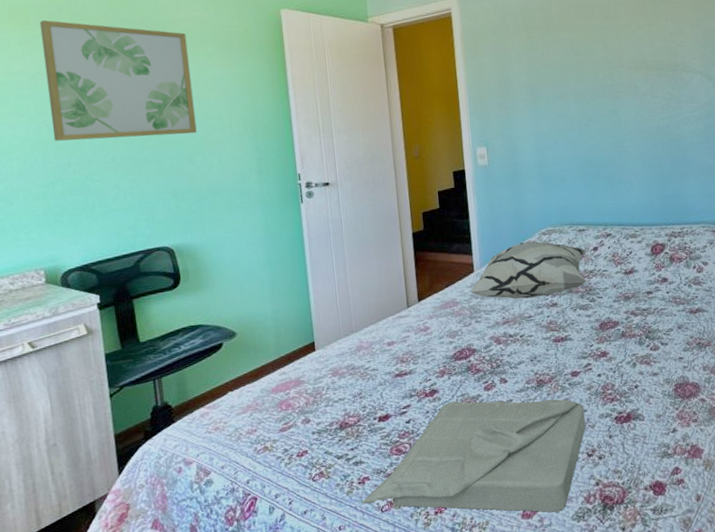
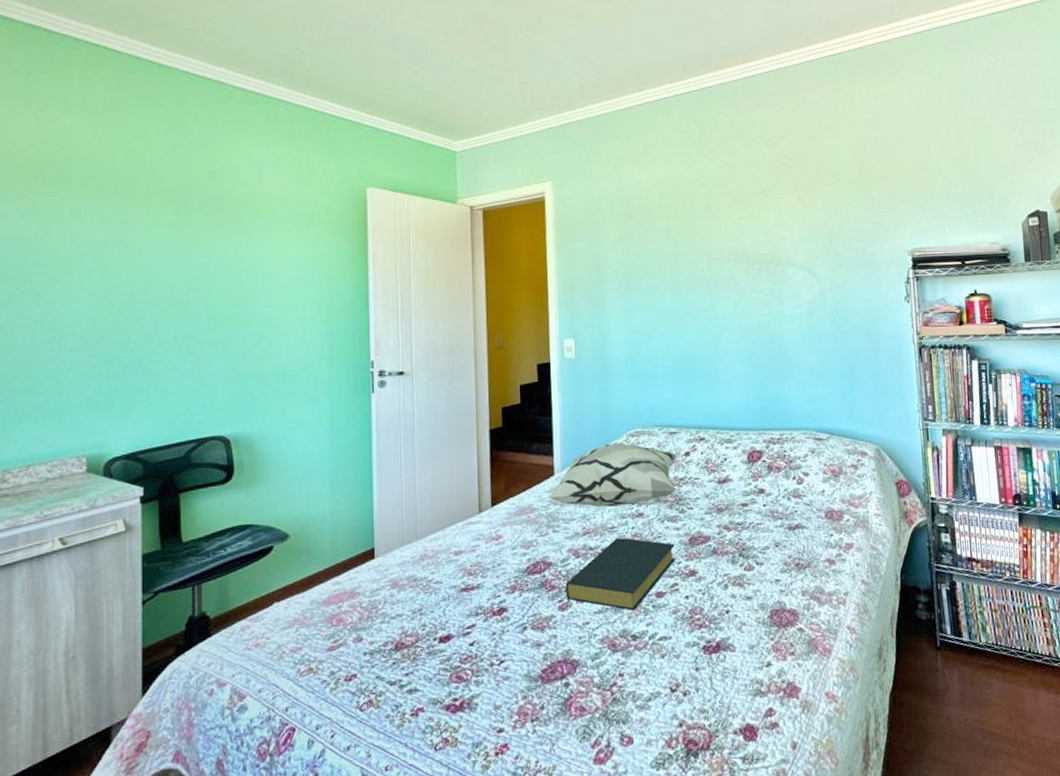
wall art: present [39,20,197,141] -> none [114,190,267,318]
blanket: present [362,399,586,513] -> none [413,621,670,758]
hardback book: none [489,325,588,389] -> present [565,538,676,611]

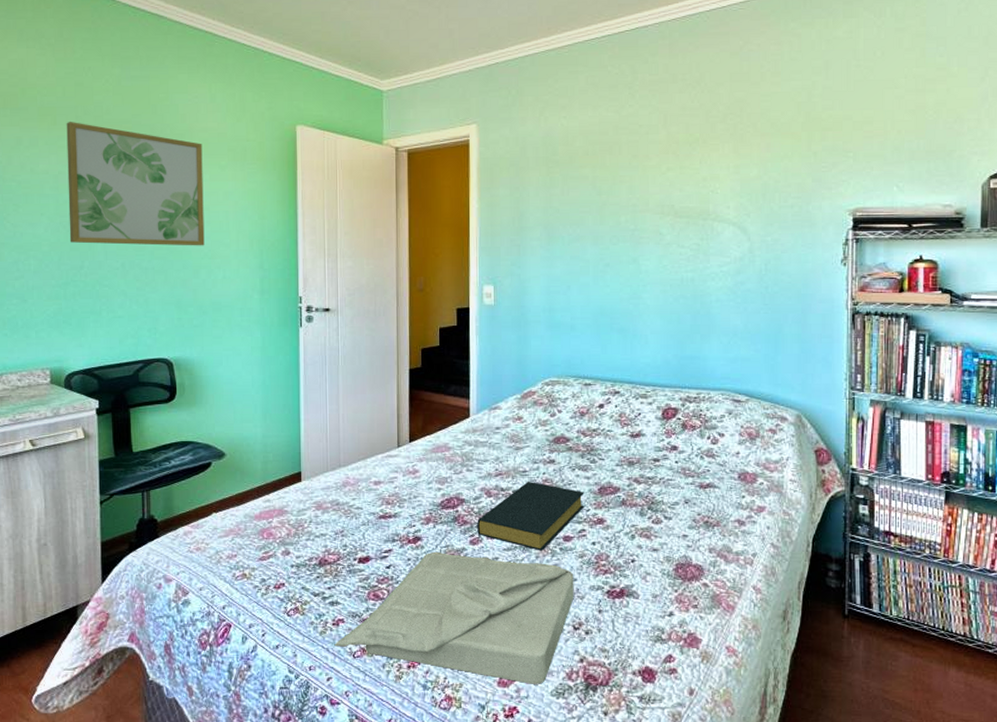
wall art: none [114,190,267,318] -> present [66,122,205,246]
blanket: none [413,621,670,758] -> present [334,551,574,684]
decorative pillow: present [549,443,677,508] -> none [464,390,591,453]

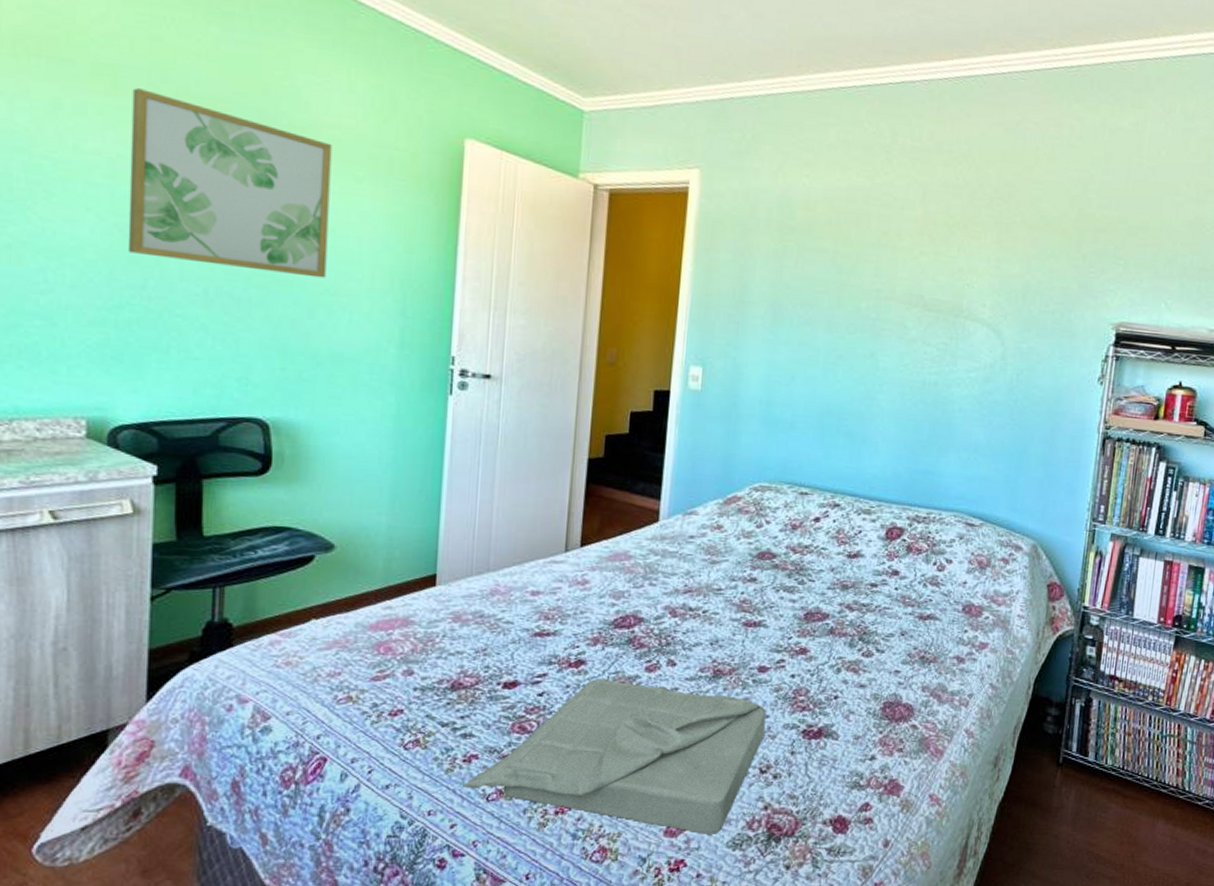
hardback book: present [477,482,584,551] -> none [655,602,788,682]

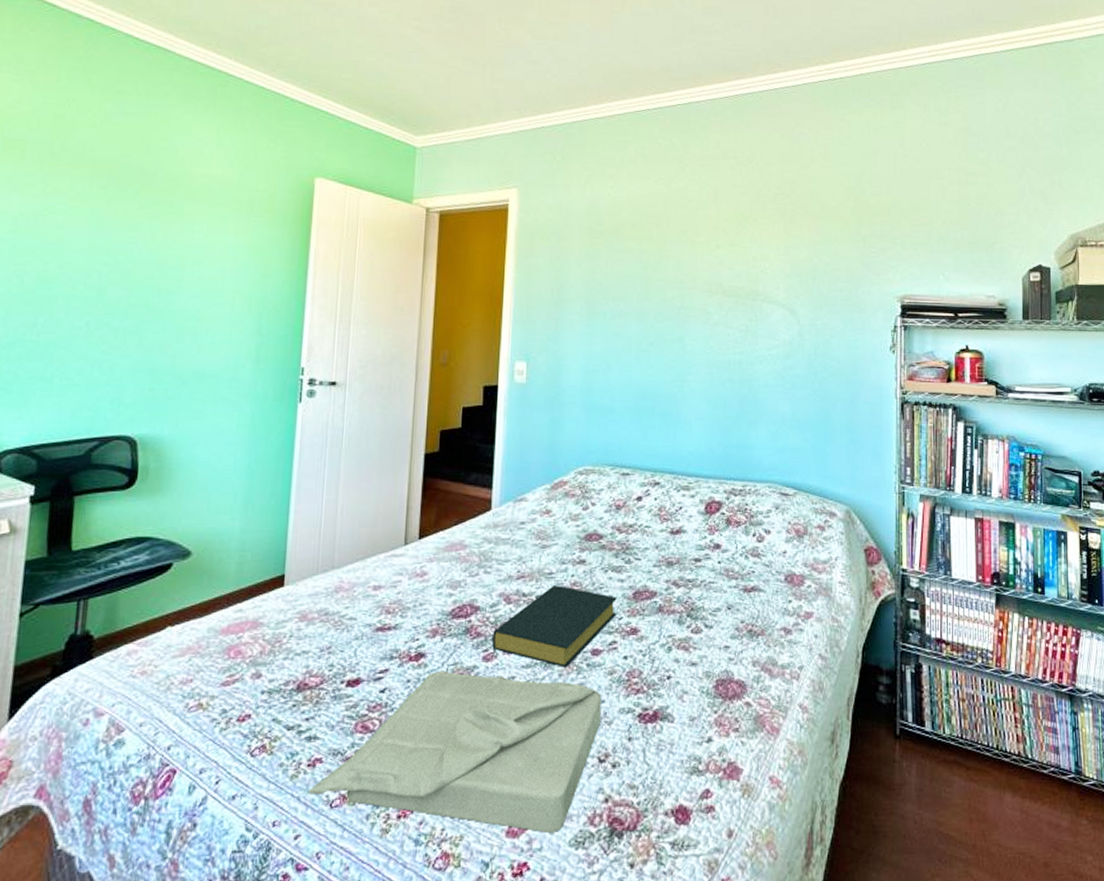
wall art: present [127,88,332,279] -> none [23,157,202,306]
hardback book: none [655,602,788,682] -> present [492,586,617,668]

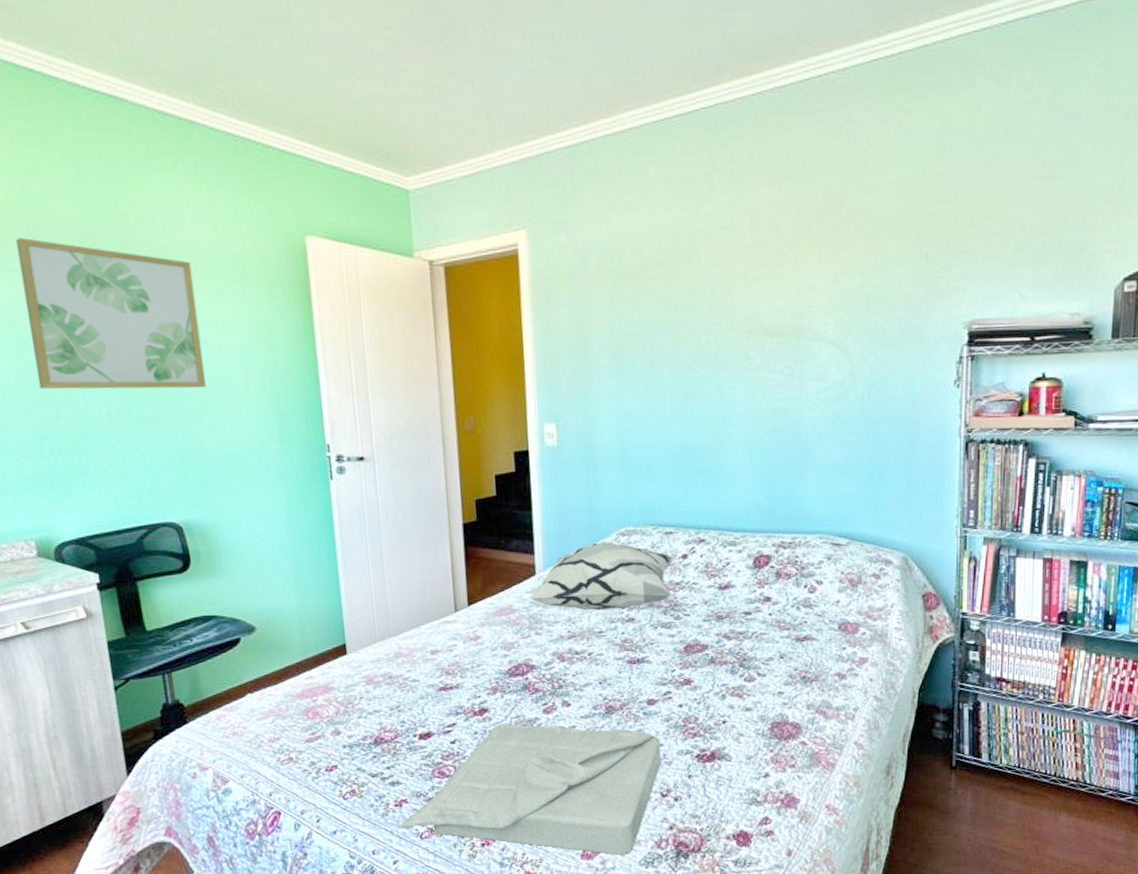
wall art: none [23,157,202,306] -> present [15,238,207,390]
decorative pillow: none [483,480,628,551] -> present [530,542,673,611]
hardback book: present [492,586,617,668] -> none [550,643,669,717]

